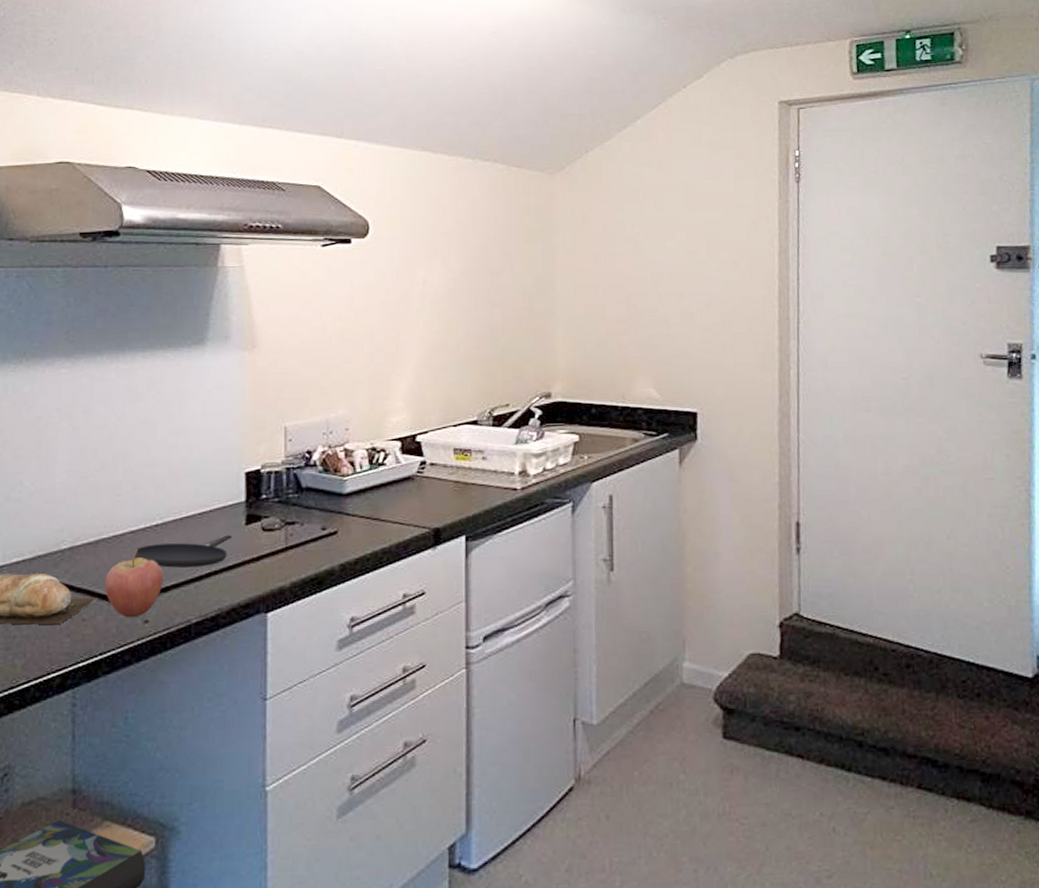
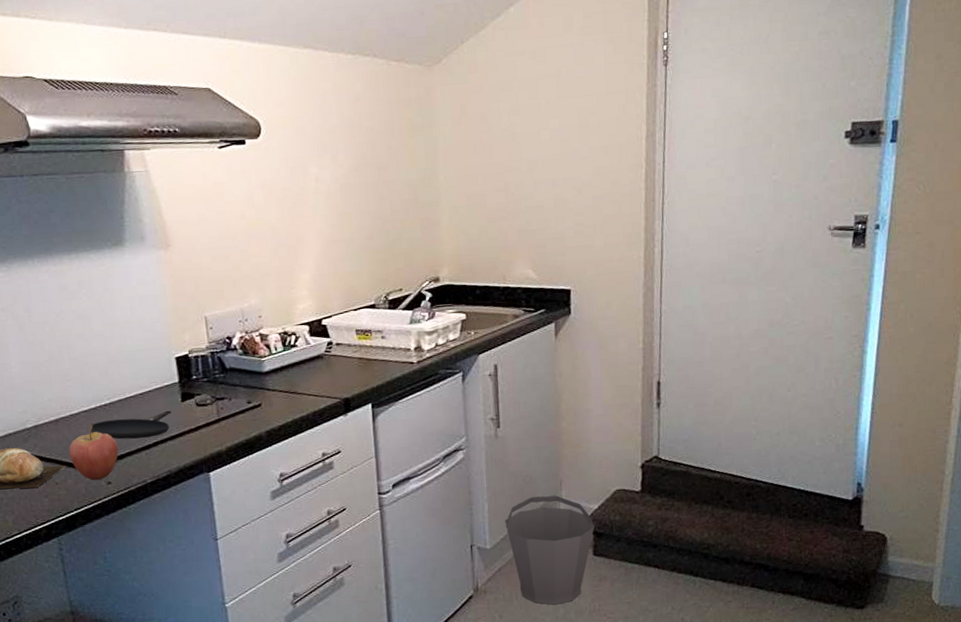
bucket: none [616,658,724,804] -> present [505,495,595,605]

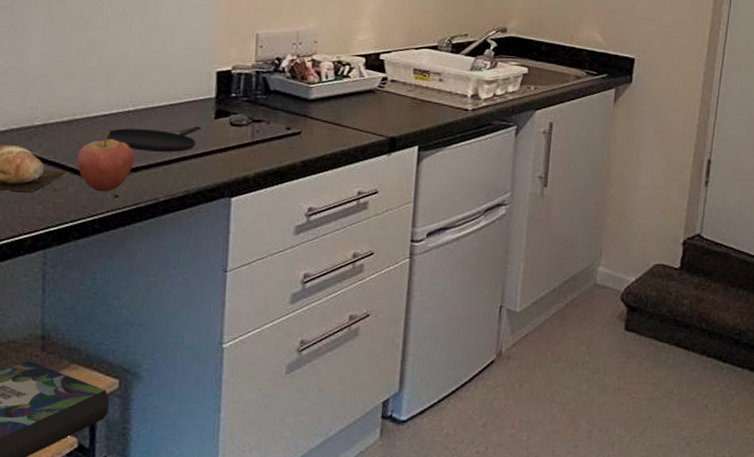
bucket: present [505,495,595,605] -> none [539,262,630,379]

